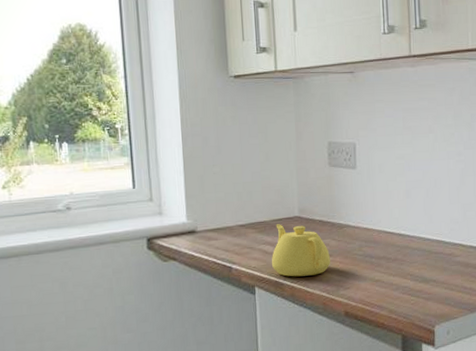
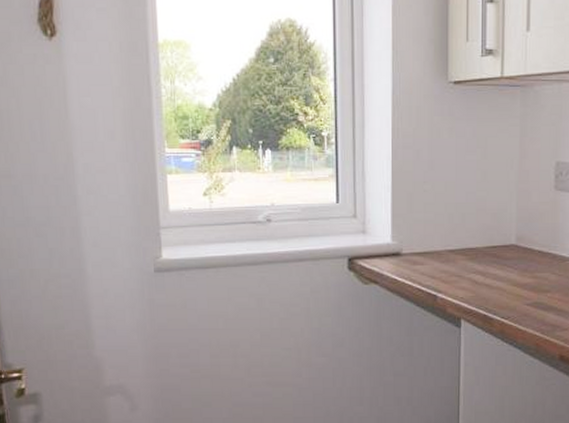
teapot: present [271,224,330,277] -> none [481,252,548,312]

